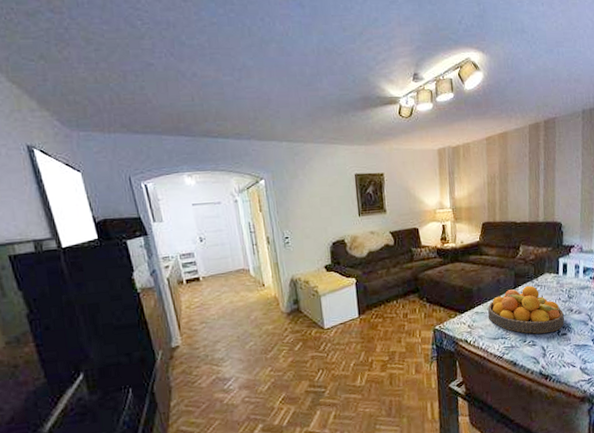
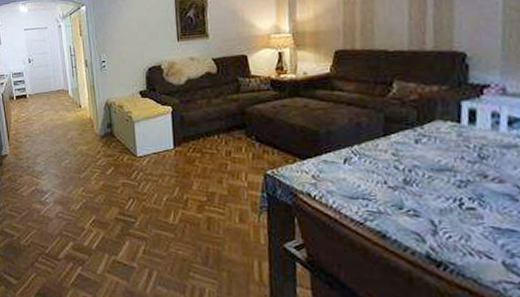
fruit bowl: present [488,285,564,334] -> none [341,134,472,202]

